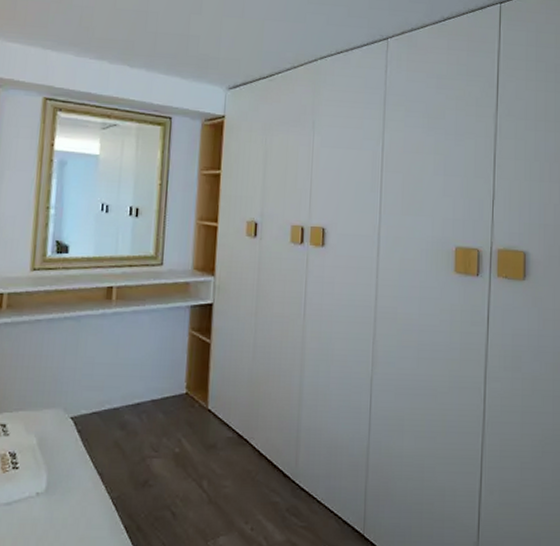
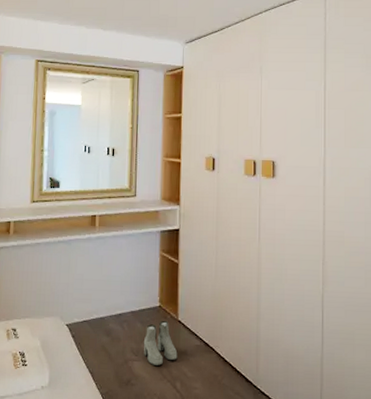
boots: none [165,409,206,462] -> present [143,320,178,366]

